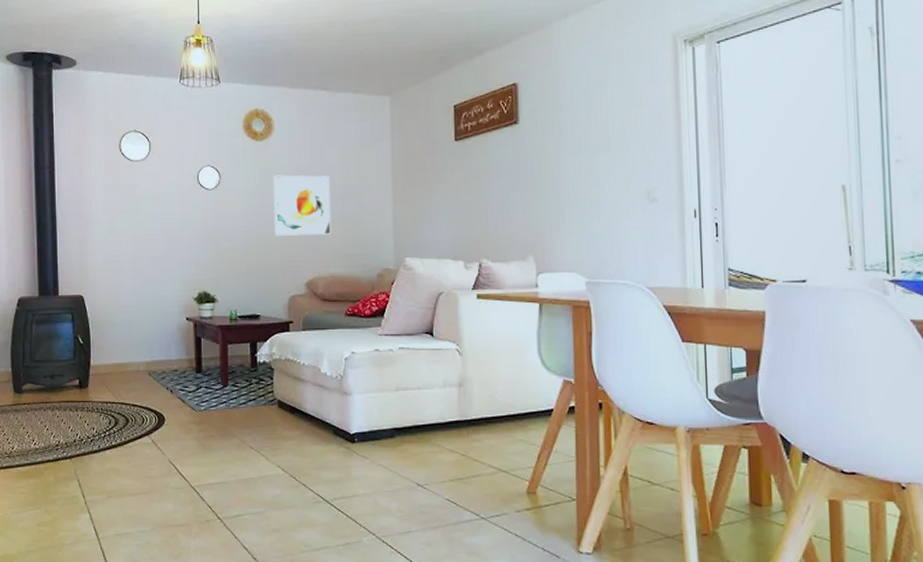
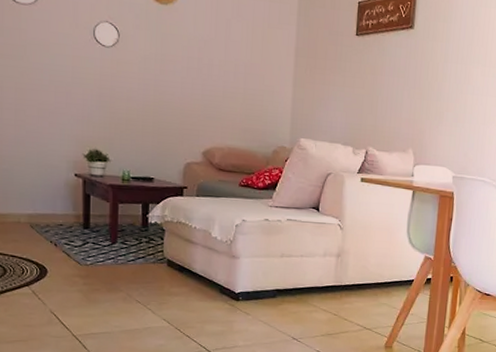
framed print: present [273,175,332,236] -> none [173,42,234,108]

